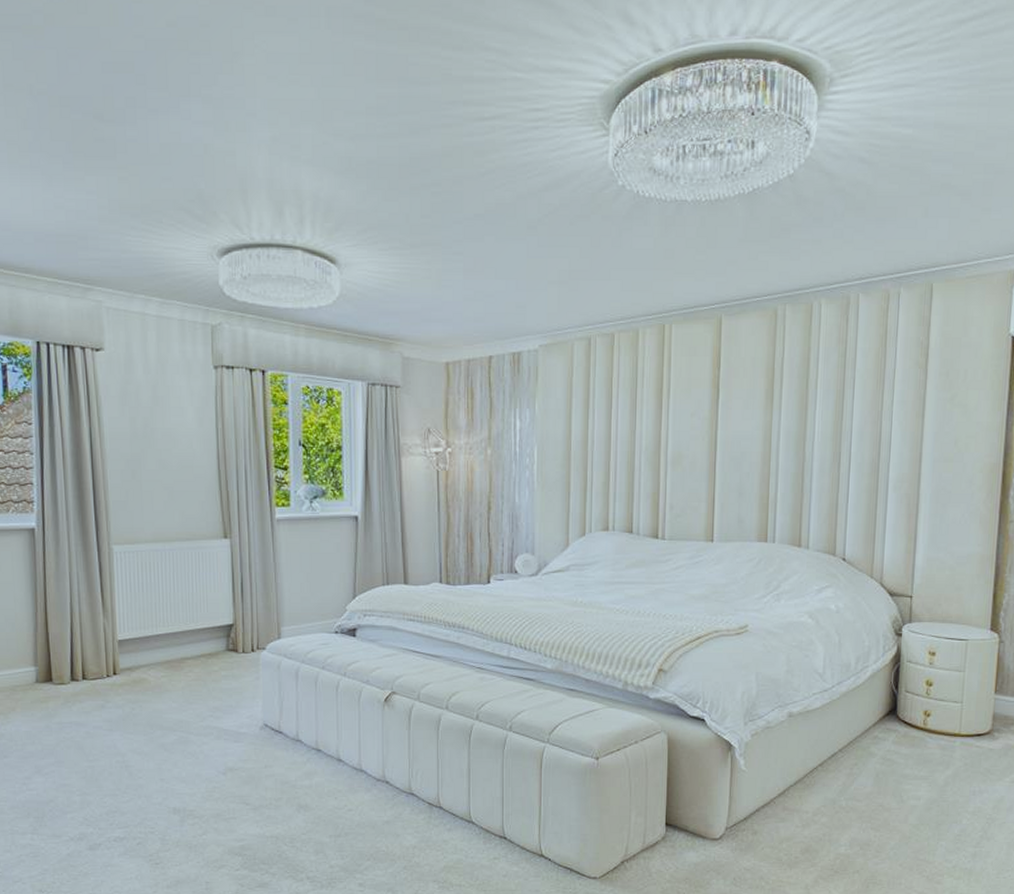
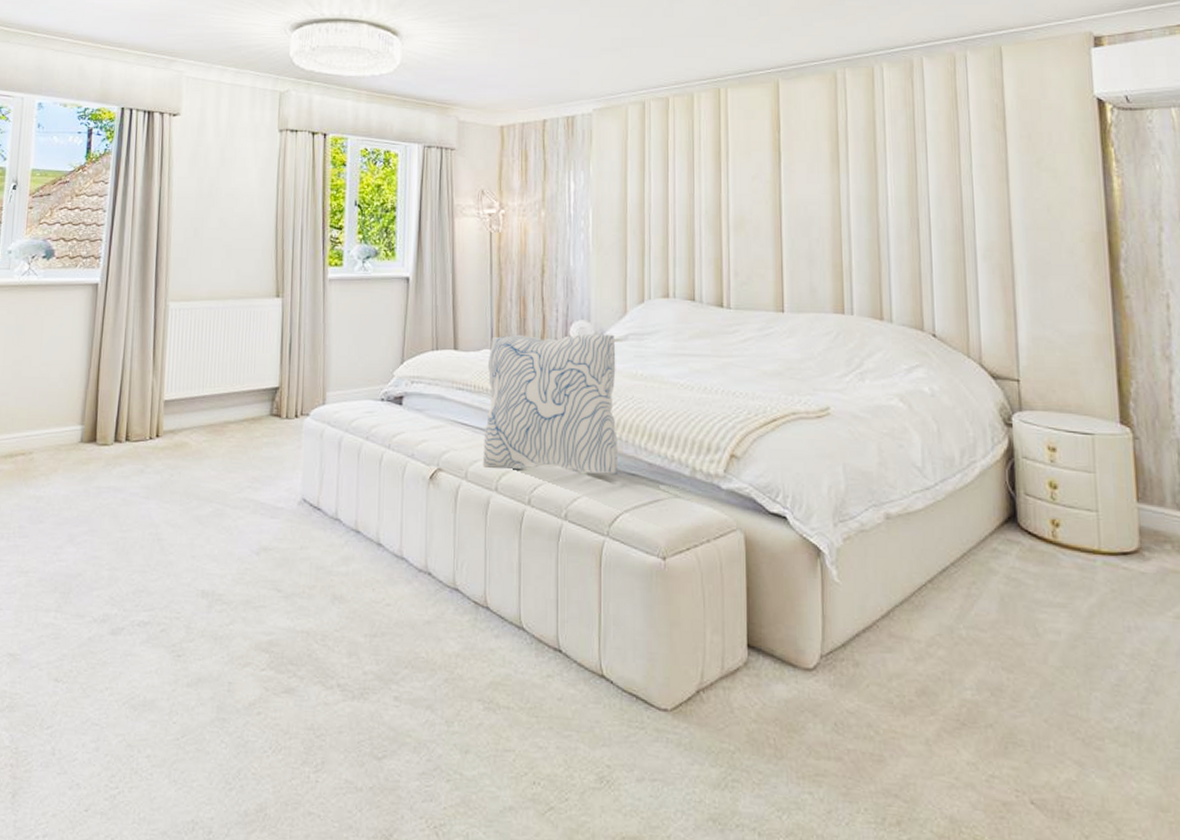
cushion: none [434,565,558,690] -> present [483,333,618,475]

